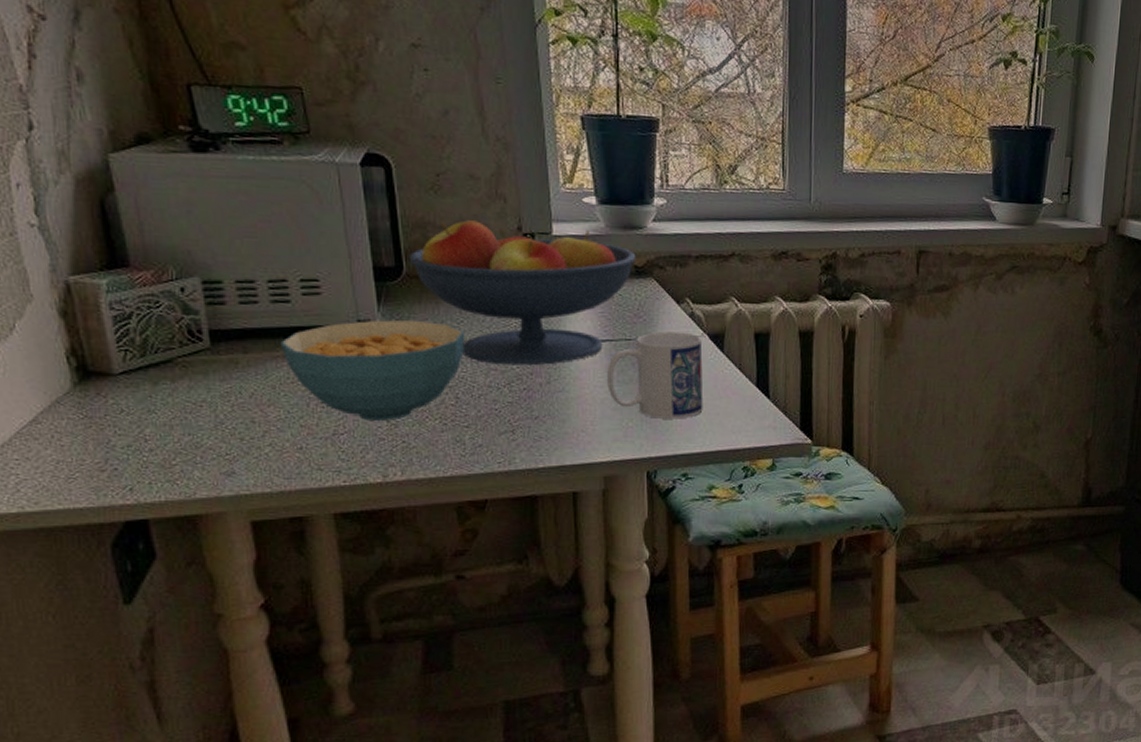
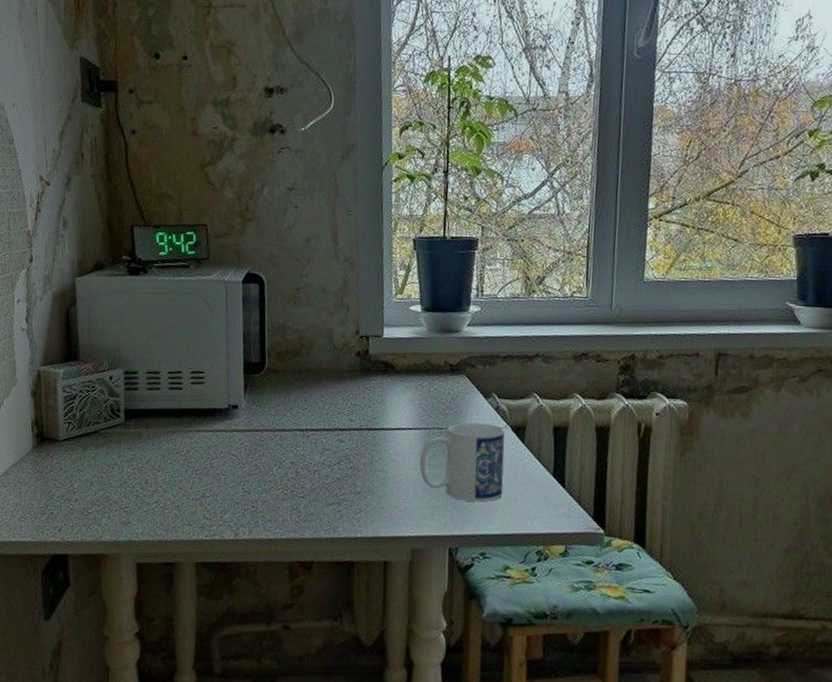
cereal bowl: present [280,319,465,422] -> none [172,405,308,488]
fruit bowl: present [408,220,636,366] -> none [270,325,452,448]

